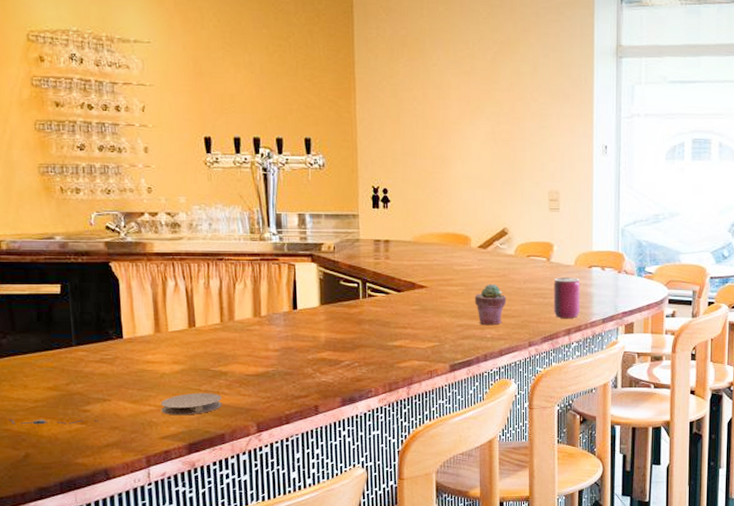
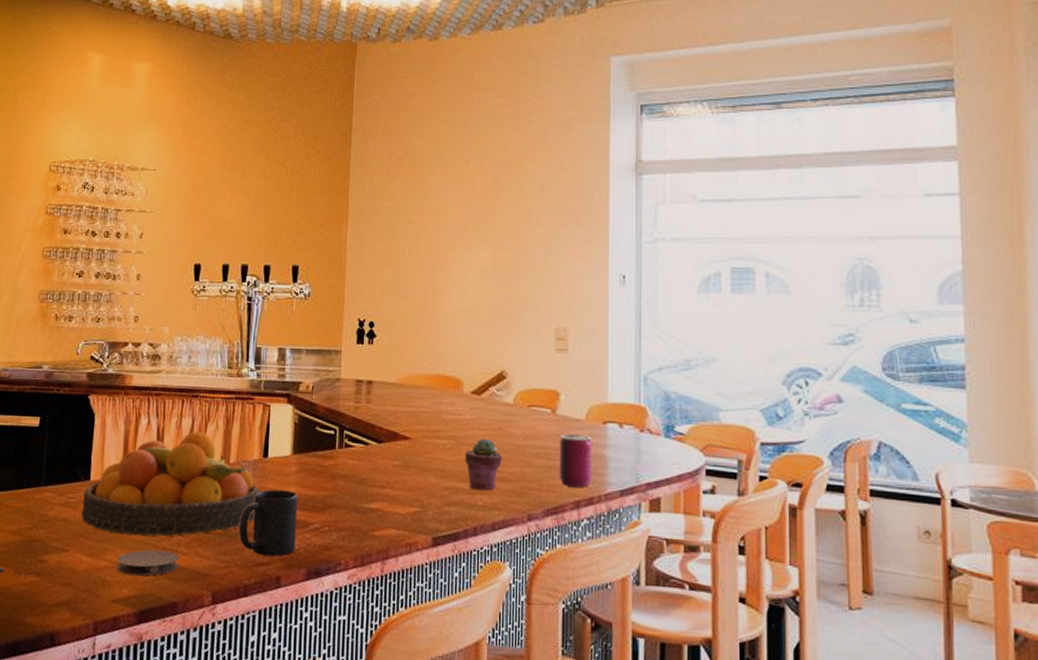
fruit bowl: none [118,291,292,383] -> present [81,432,259,537]
mug: none [276,336,330,390] -> present [239,489,298,556]

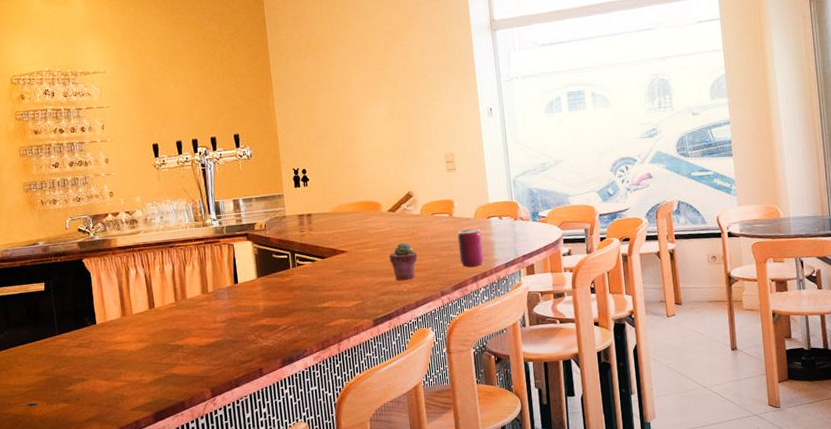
fruit bowl: present [81,432,259,537] -> none [92,273,236,360]
coaster: present [116,549,179,576] -> none [130,365,180,389]
mug: present [239,489,298,556] -> none [223,305,271,355]

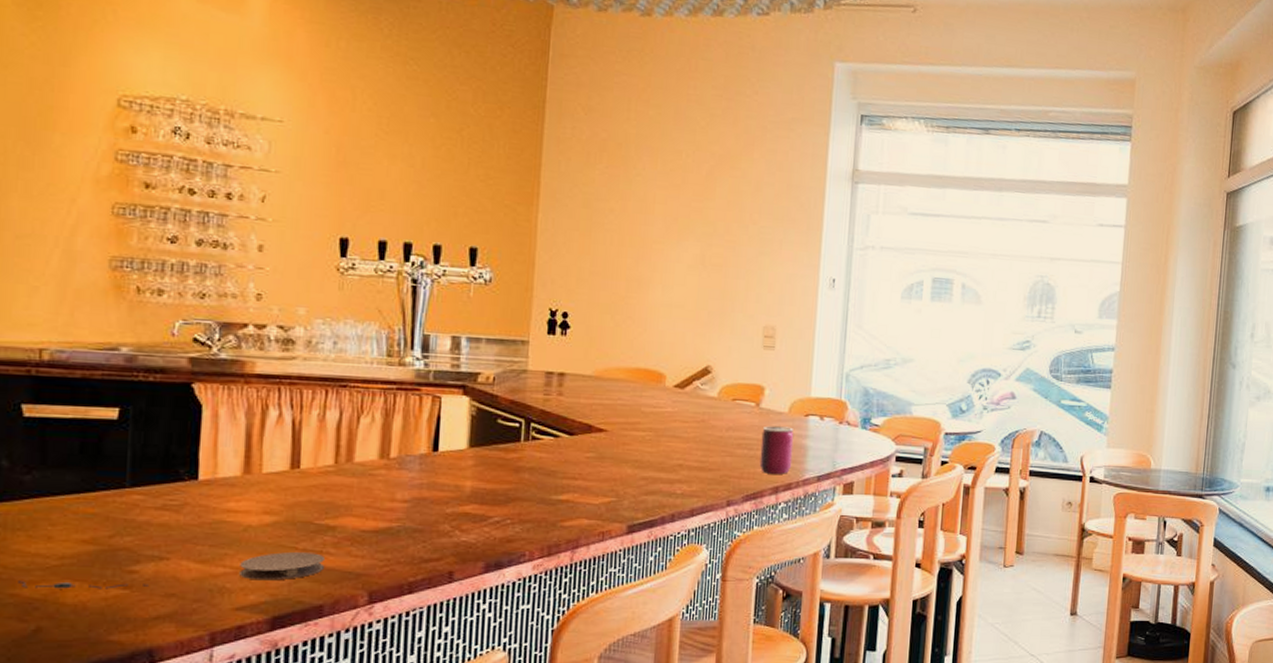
coaster: none [130,365,180,389] -> present [239,552,324,581]
potted succulent: present [389,242,418,281] -> none [664,430,704,480]

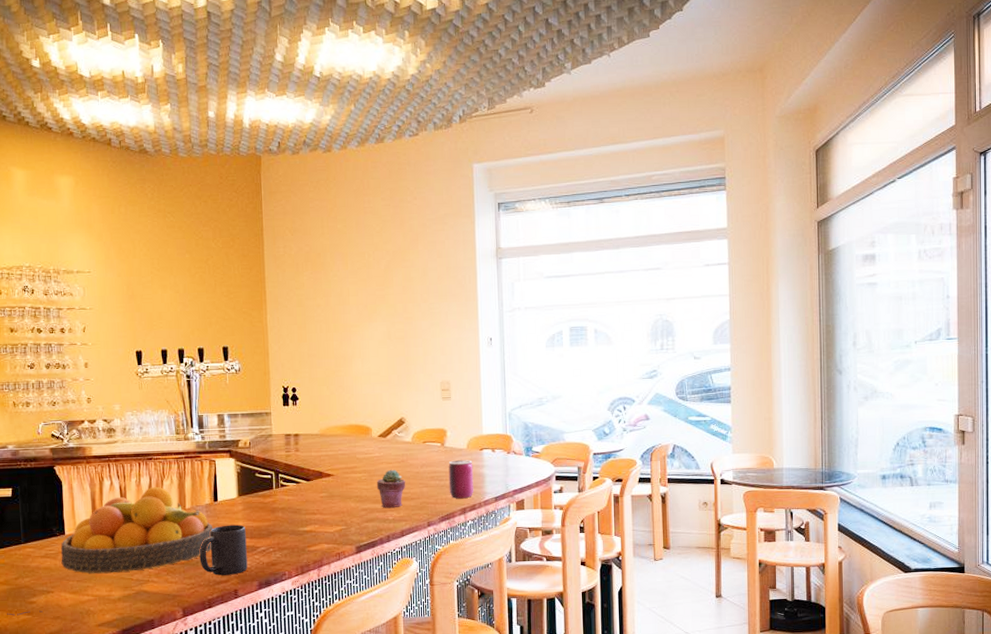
fruit bowl: none [187,425,428,539] -> present [60,487,213,574]
coaster: present [239,552,324,581] -> none [98,582,151,604]
mug: none [402,484,475,551] -> present [199,524,248,576]
potted succulent: none [664,430,704,480] -> present [376,469,406,509]

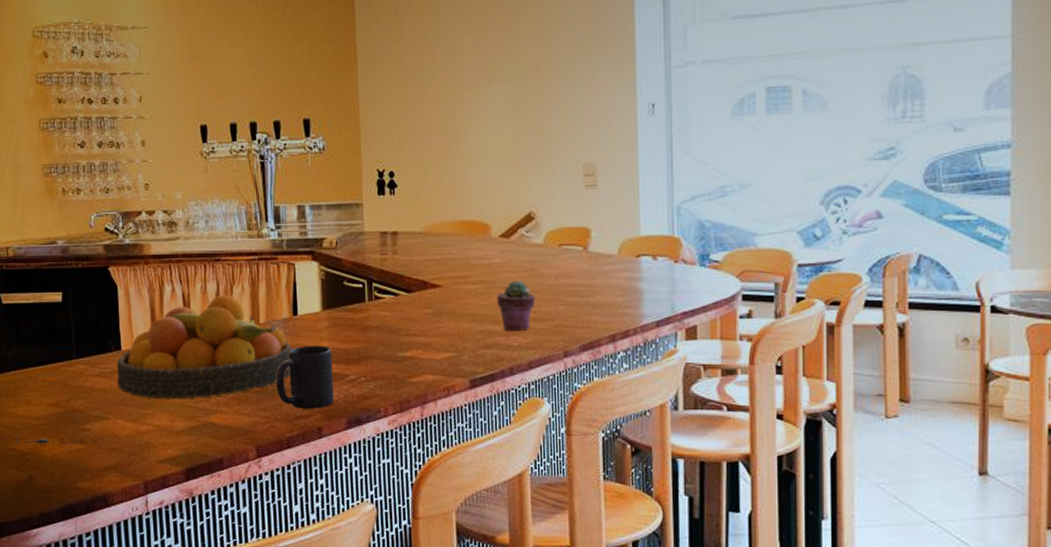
can: present [448,460,474,498] -> none [592,270,628,321]

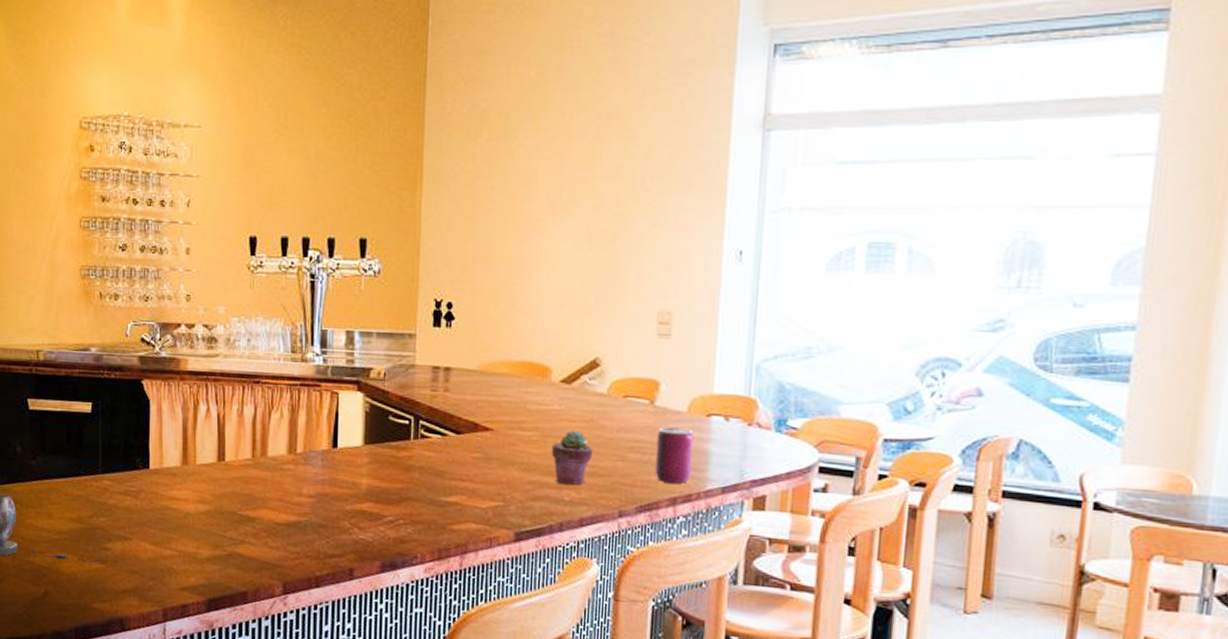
fruit bowl: present [116,295,293,400] -> none [143,420,329,527]
mug: present [276,345,334,409] -> none [309,481,370,549]
can: none [592,270,628,321] -> present [654,427,694,484]

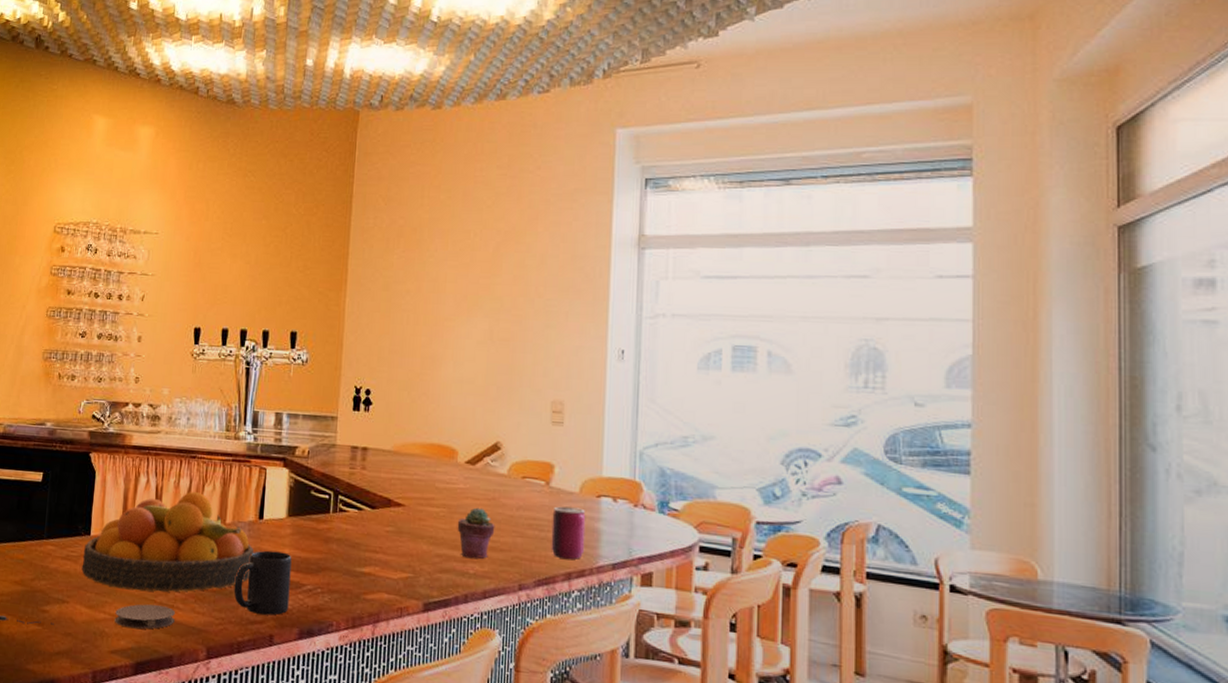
fruit bowl: none [143,420,329,527] -> present [81,492,254,592]
coaster: none [182,539,247,566] -> present [115,604,175,630]
mug: none [309,481,370,549] -> present [234,550,292,616]

